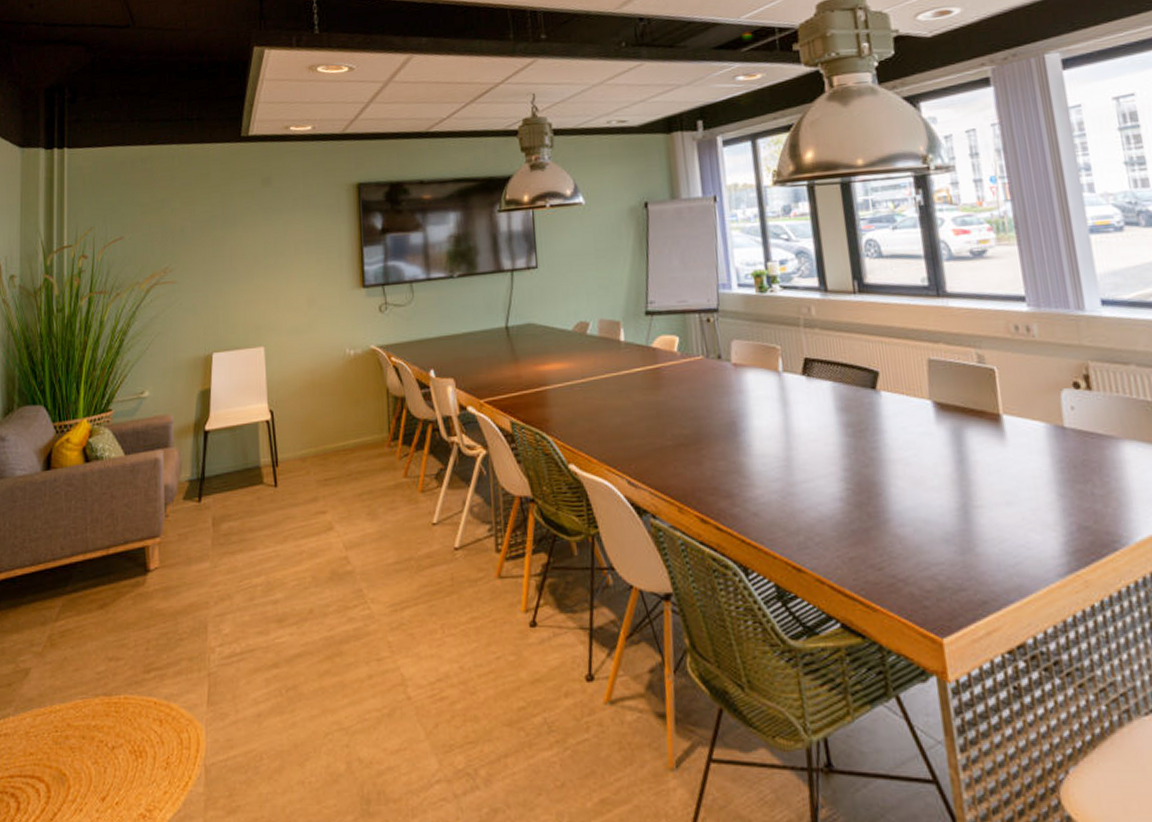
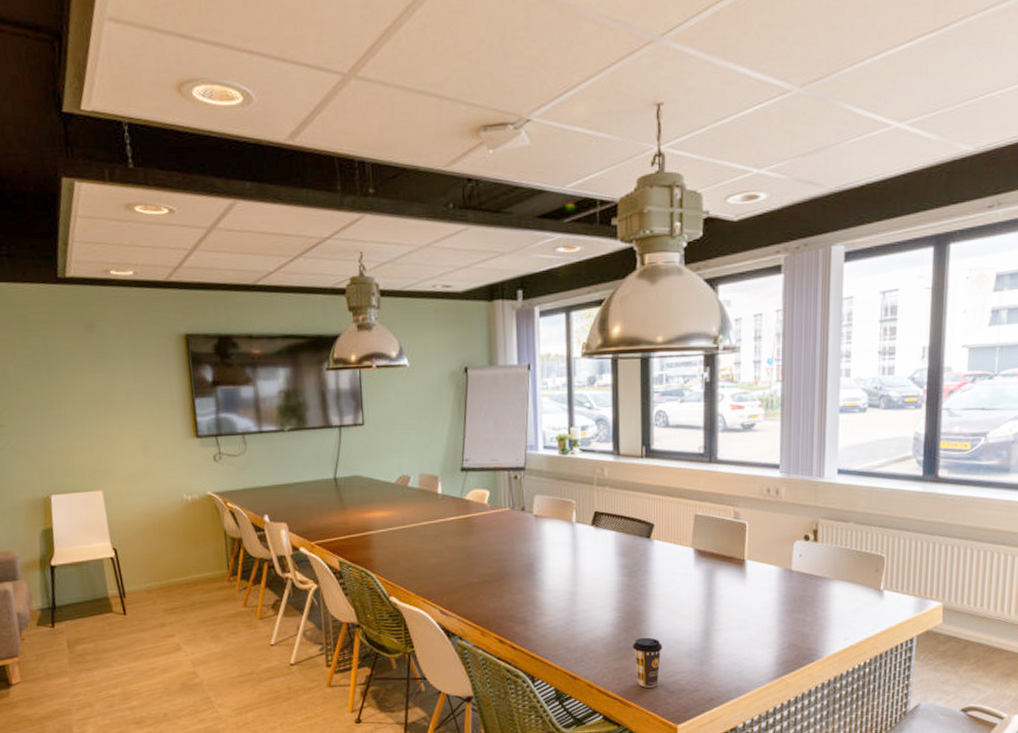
coffee cup: none [869,516,910,584] -> present [633,637,662,687]

